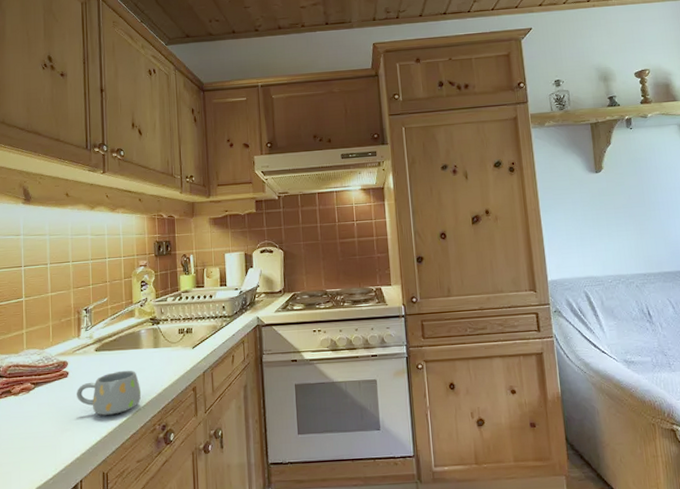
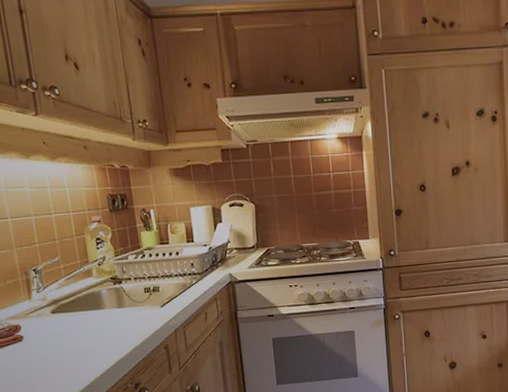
mug: present [77,370,142,415] -> none [35,331,109,378]

